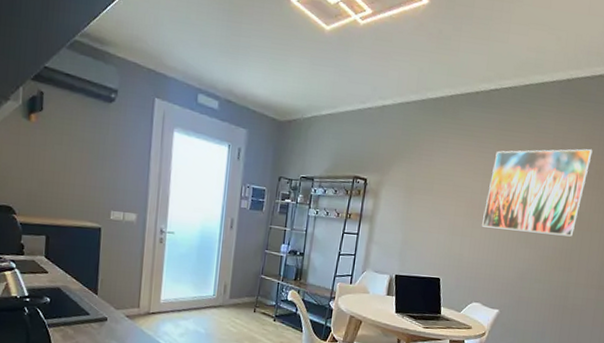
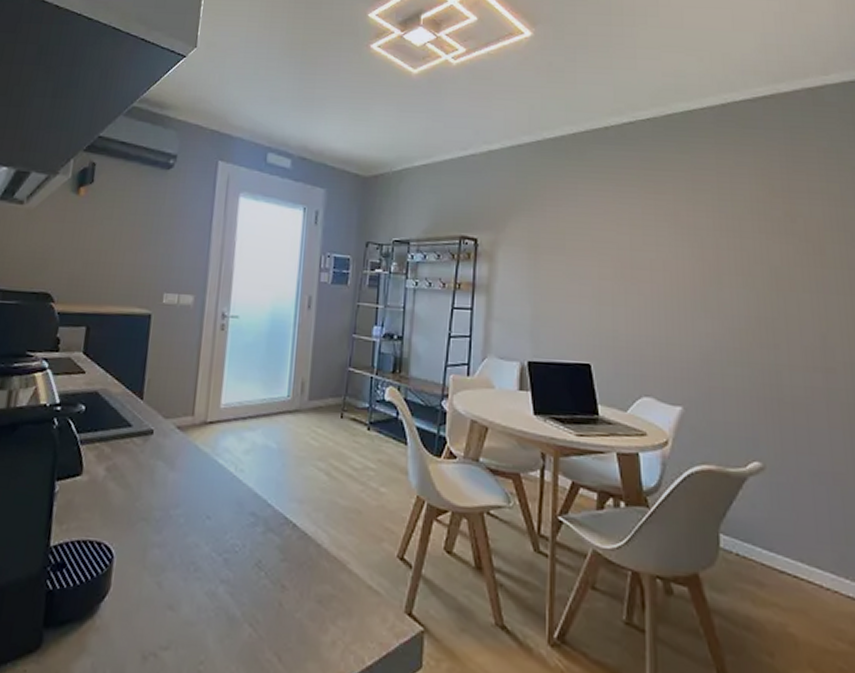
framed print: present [481,148,593,237] -> none [637,184,775,301]

